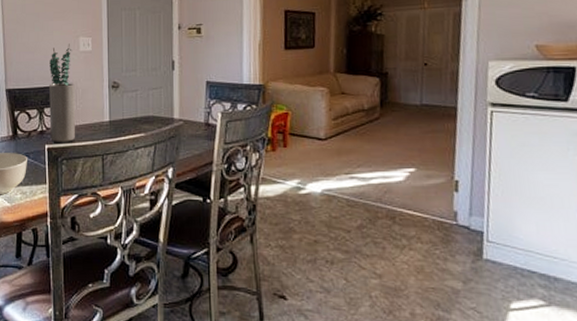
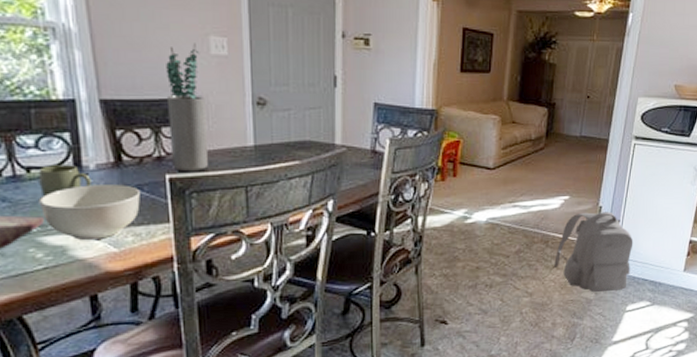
backpack: none [404,187,509,283] -> present [553,211,634,292]

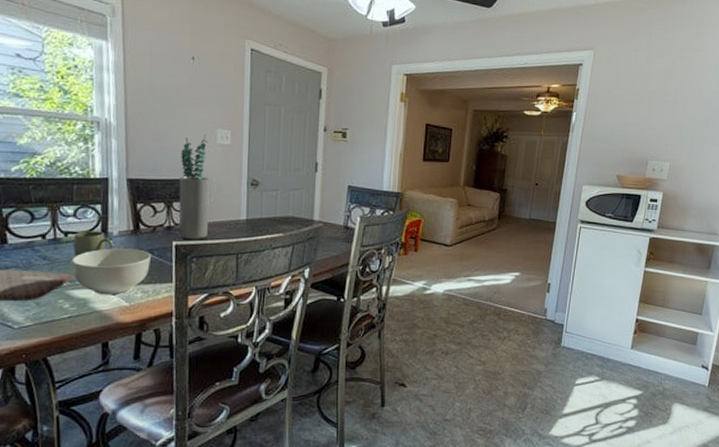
backpack: present [553,211,634,292] -> none [505,288,581,365]

